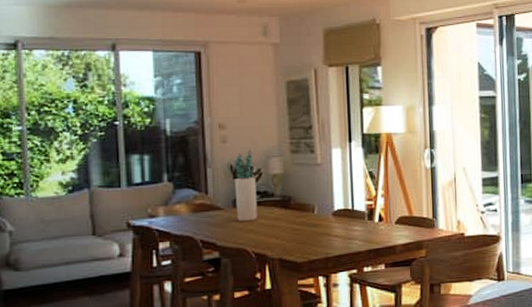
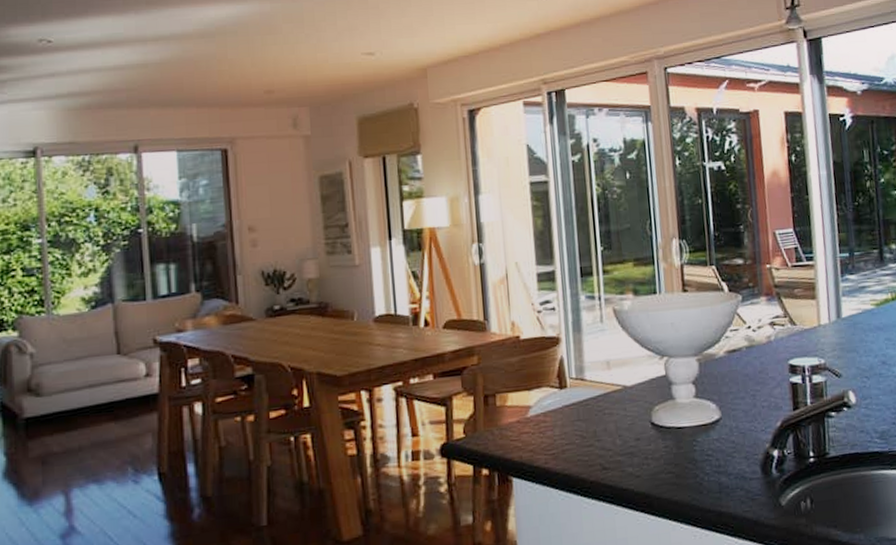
vase: present [234,149,257,222] -> none [266,252,292,334]

